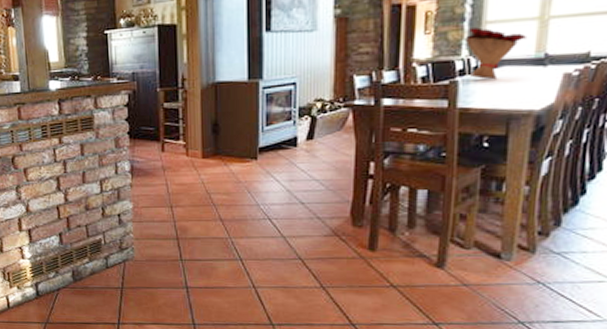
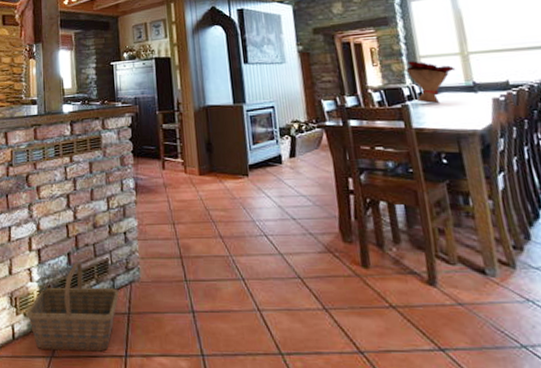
basket: none [20,242,113,320] -> present [26,262,119,352]

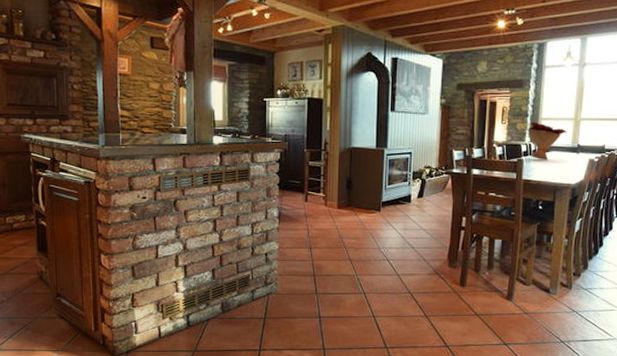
basket: present [26,262,119,352] -> none [172,277,257,347]

